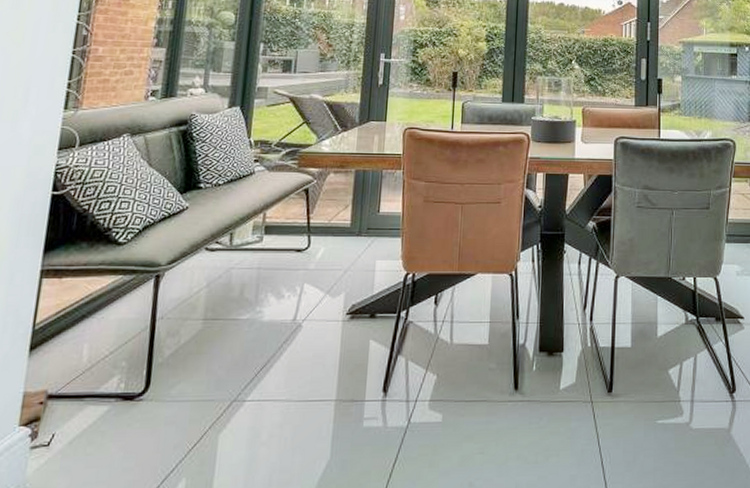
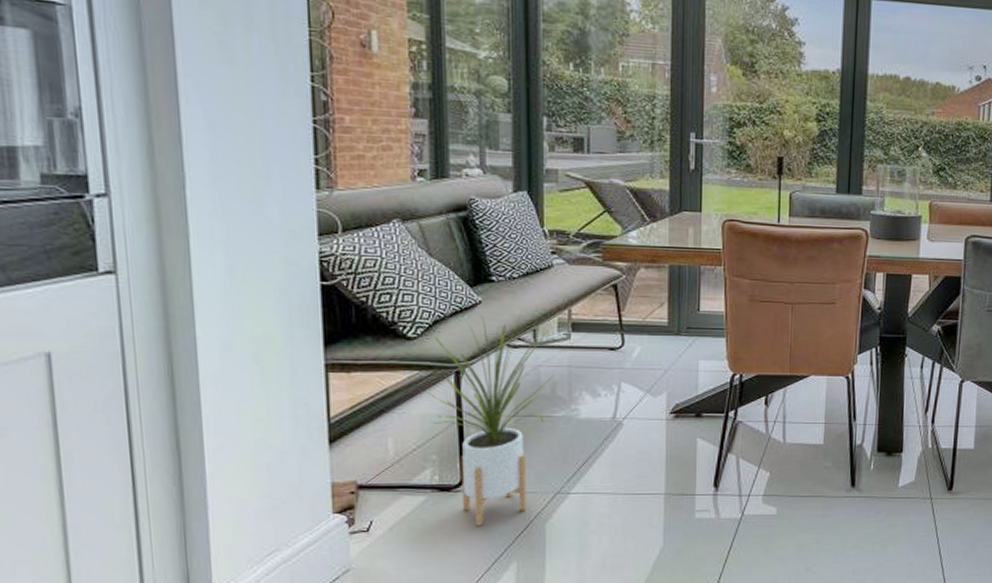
house plant: none [126,219,244,438] -> present [426,315,553,526]

